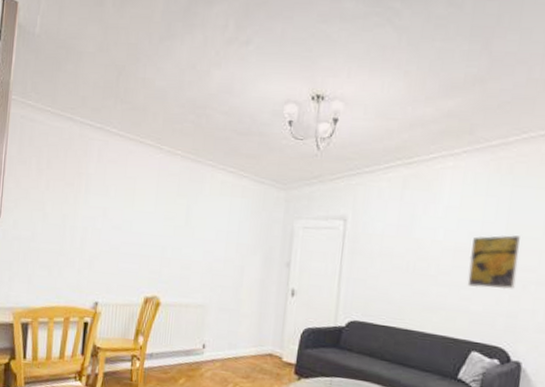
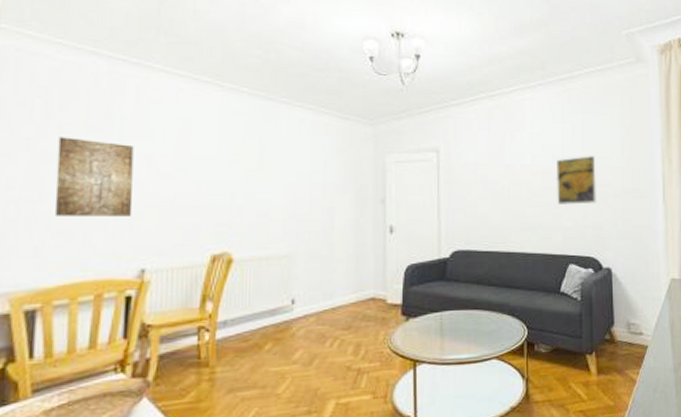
wall art: none [42,189,95,258] -> present [55,137,134,216]

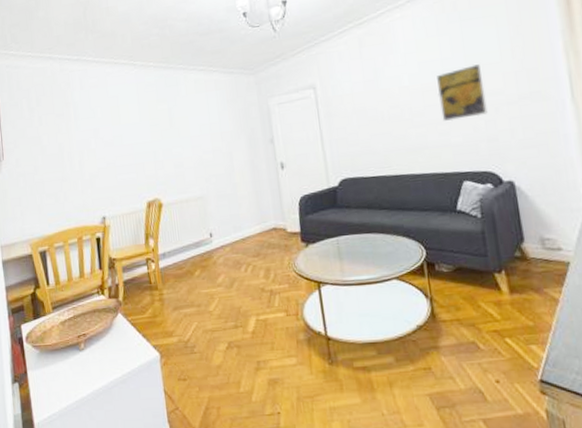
wall art: present [55,137,134,216] -> none [39,123,91,183]

